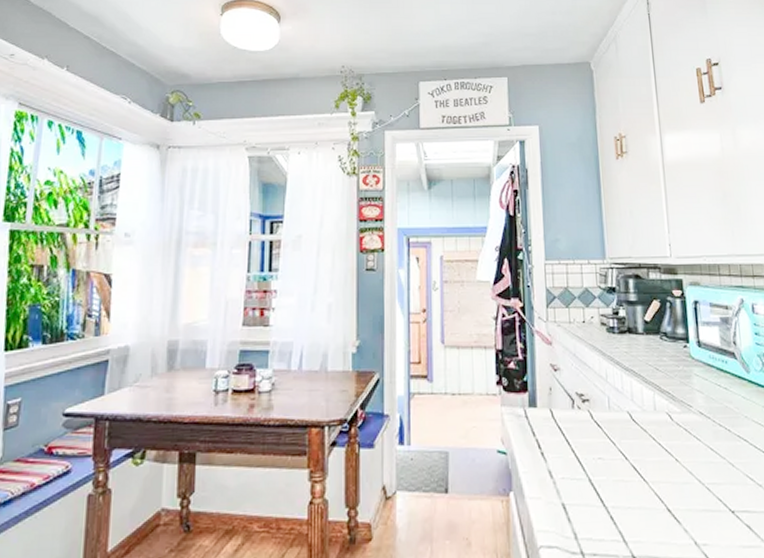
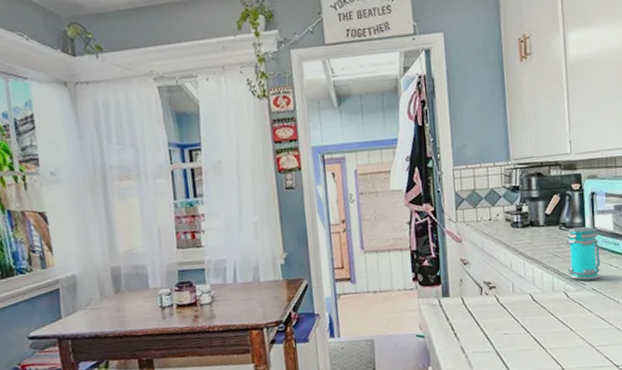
jar: none [668,337,708,401] -> present [566,226,601,281]

